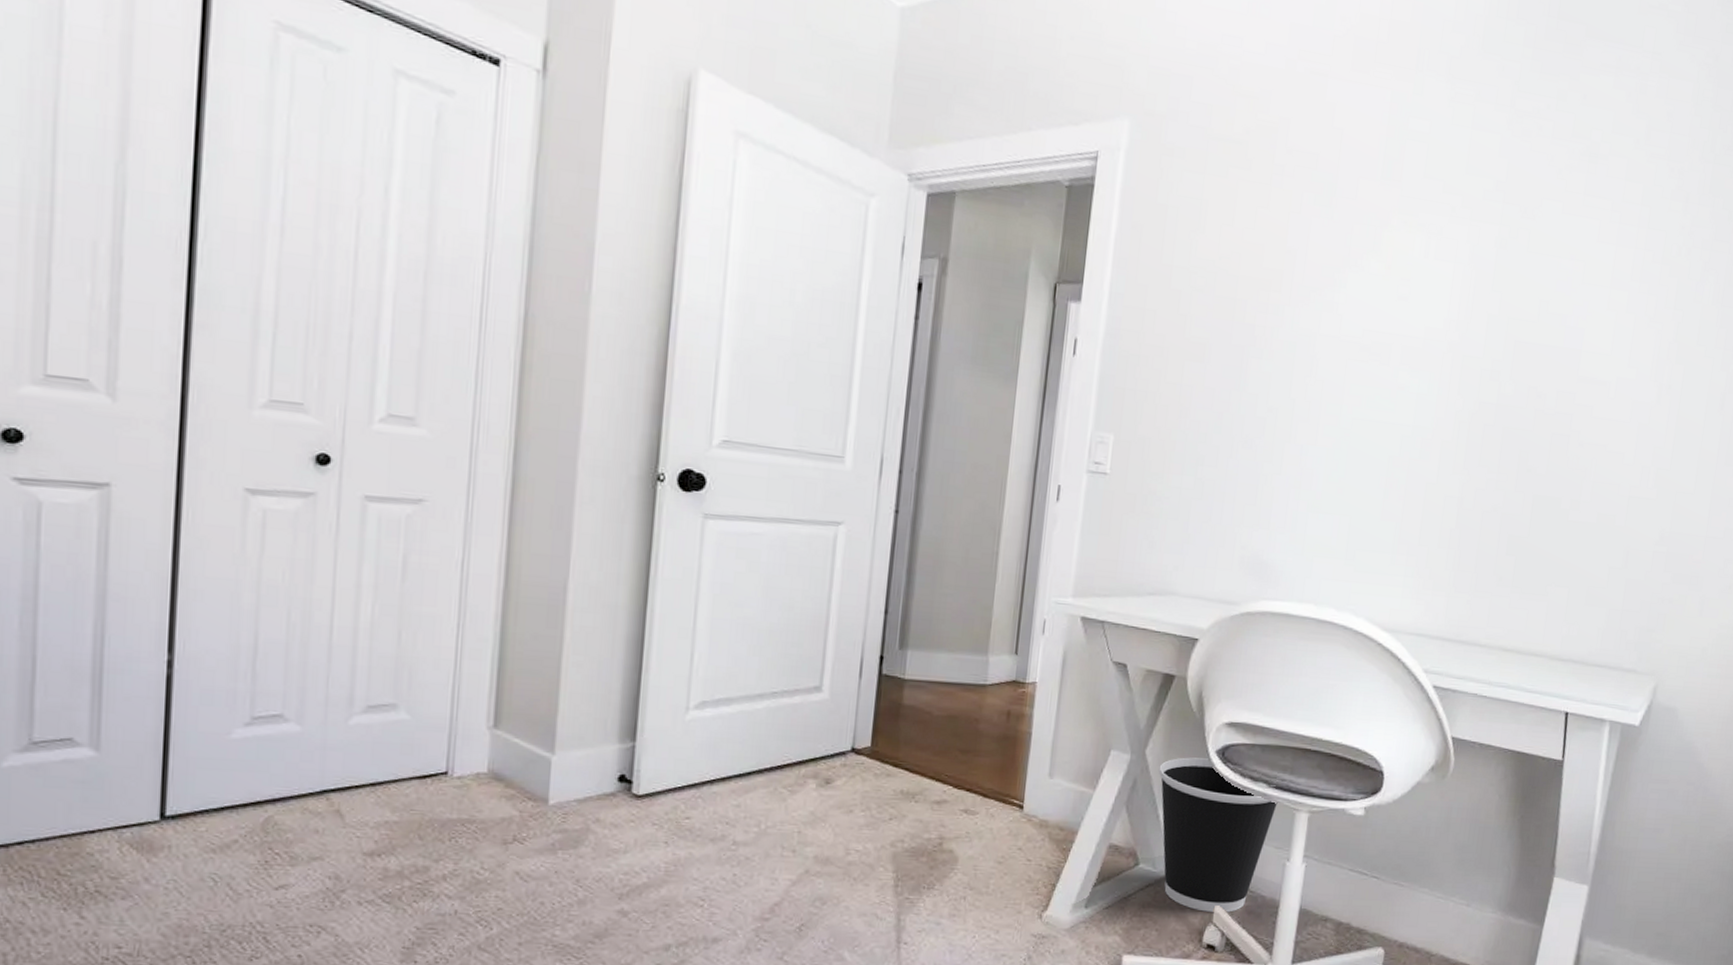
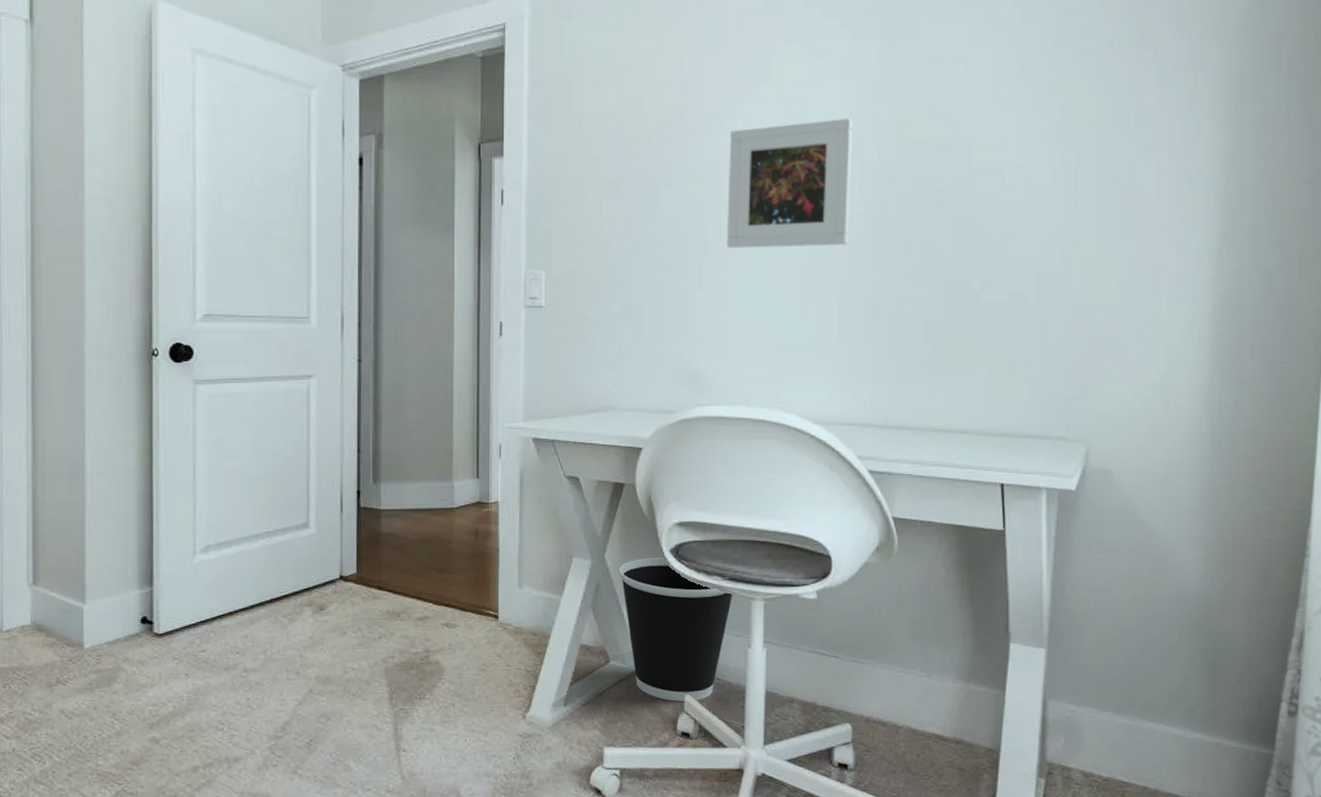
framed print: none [1313,304,1461,444] -> present [727,118,852,248]

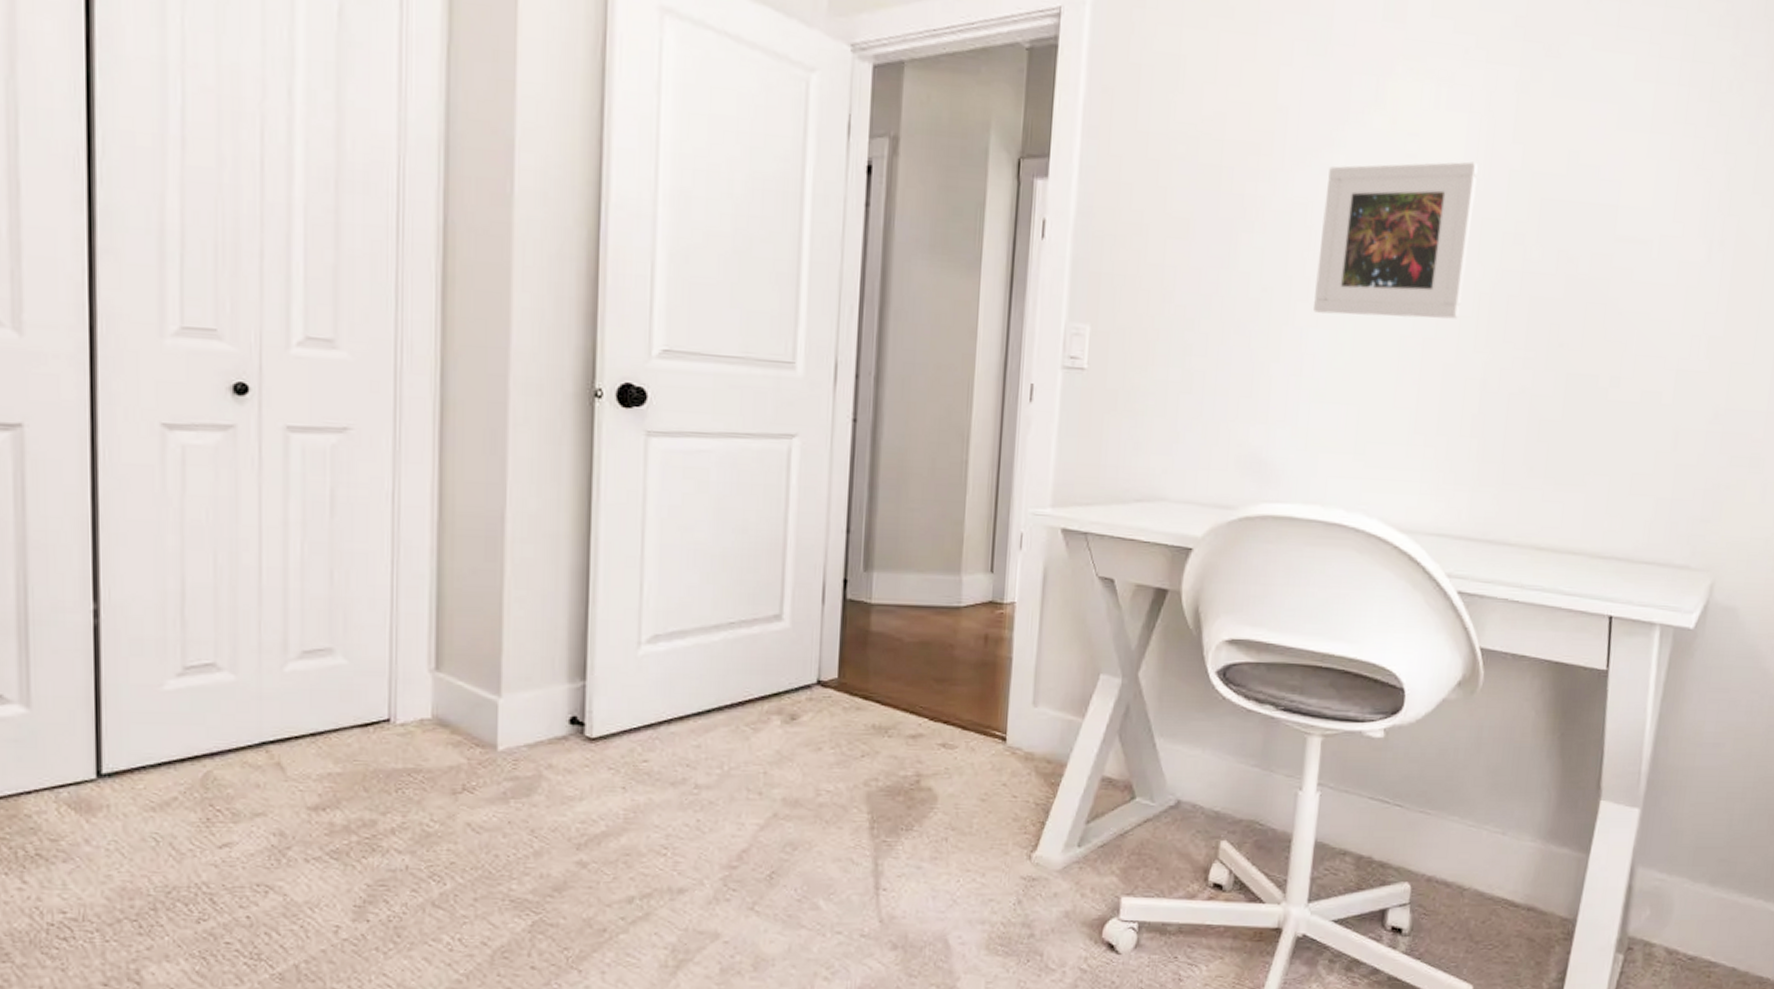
wastebasket: present [619,558,733,702] -> none [1153,679,1287,848]

